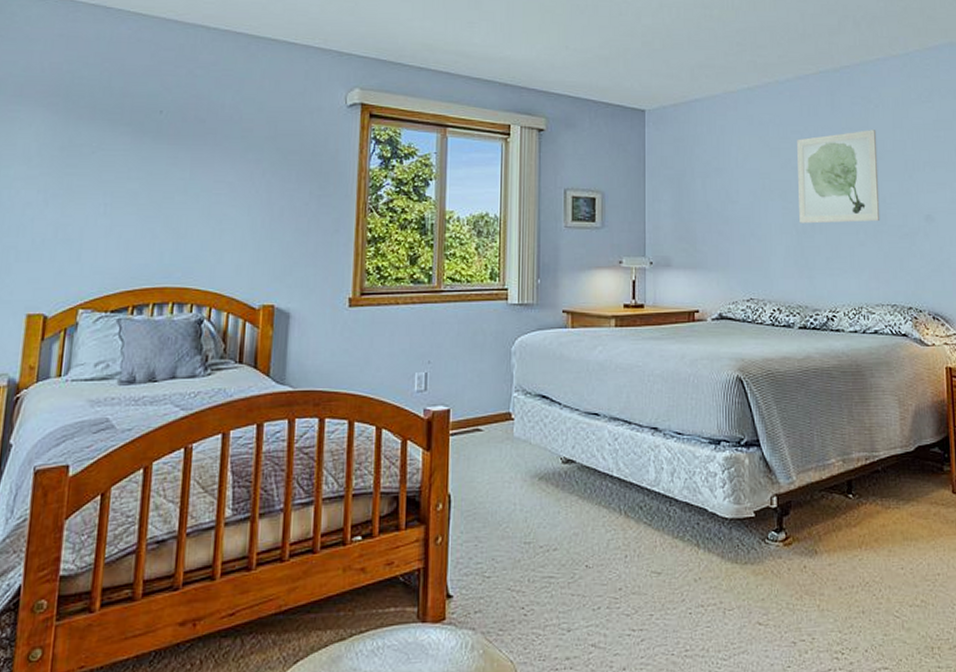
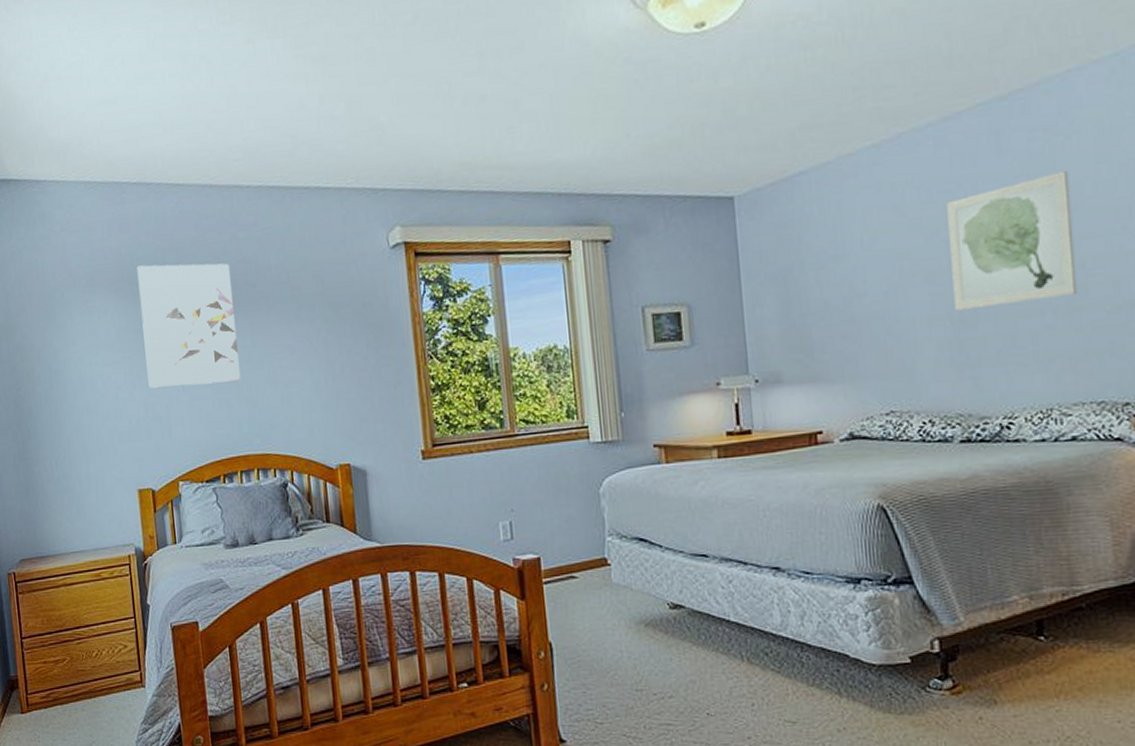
wall art: none [64,84,180,211] -> present [137,263,242,388]

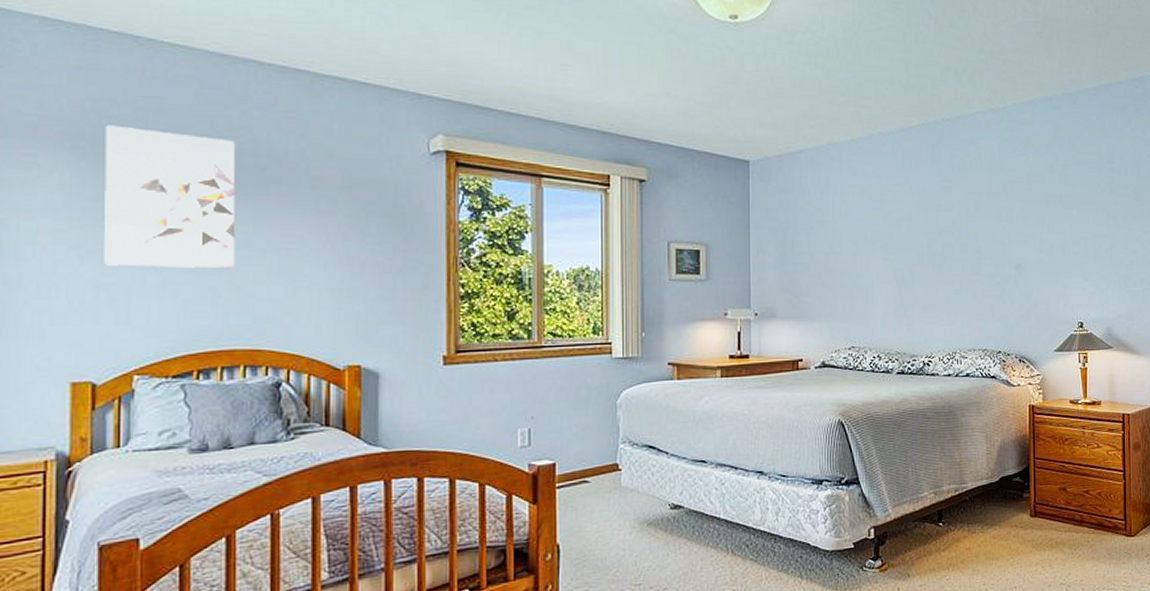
wall art: present [947,171,1078,311] -> none [899,182,975,274]

